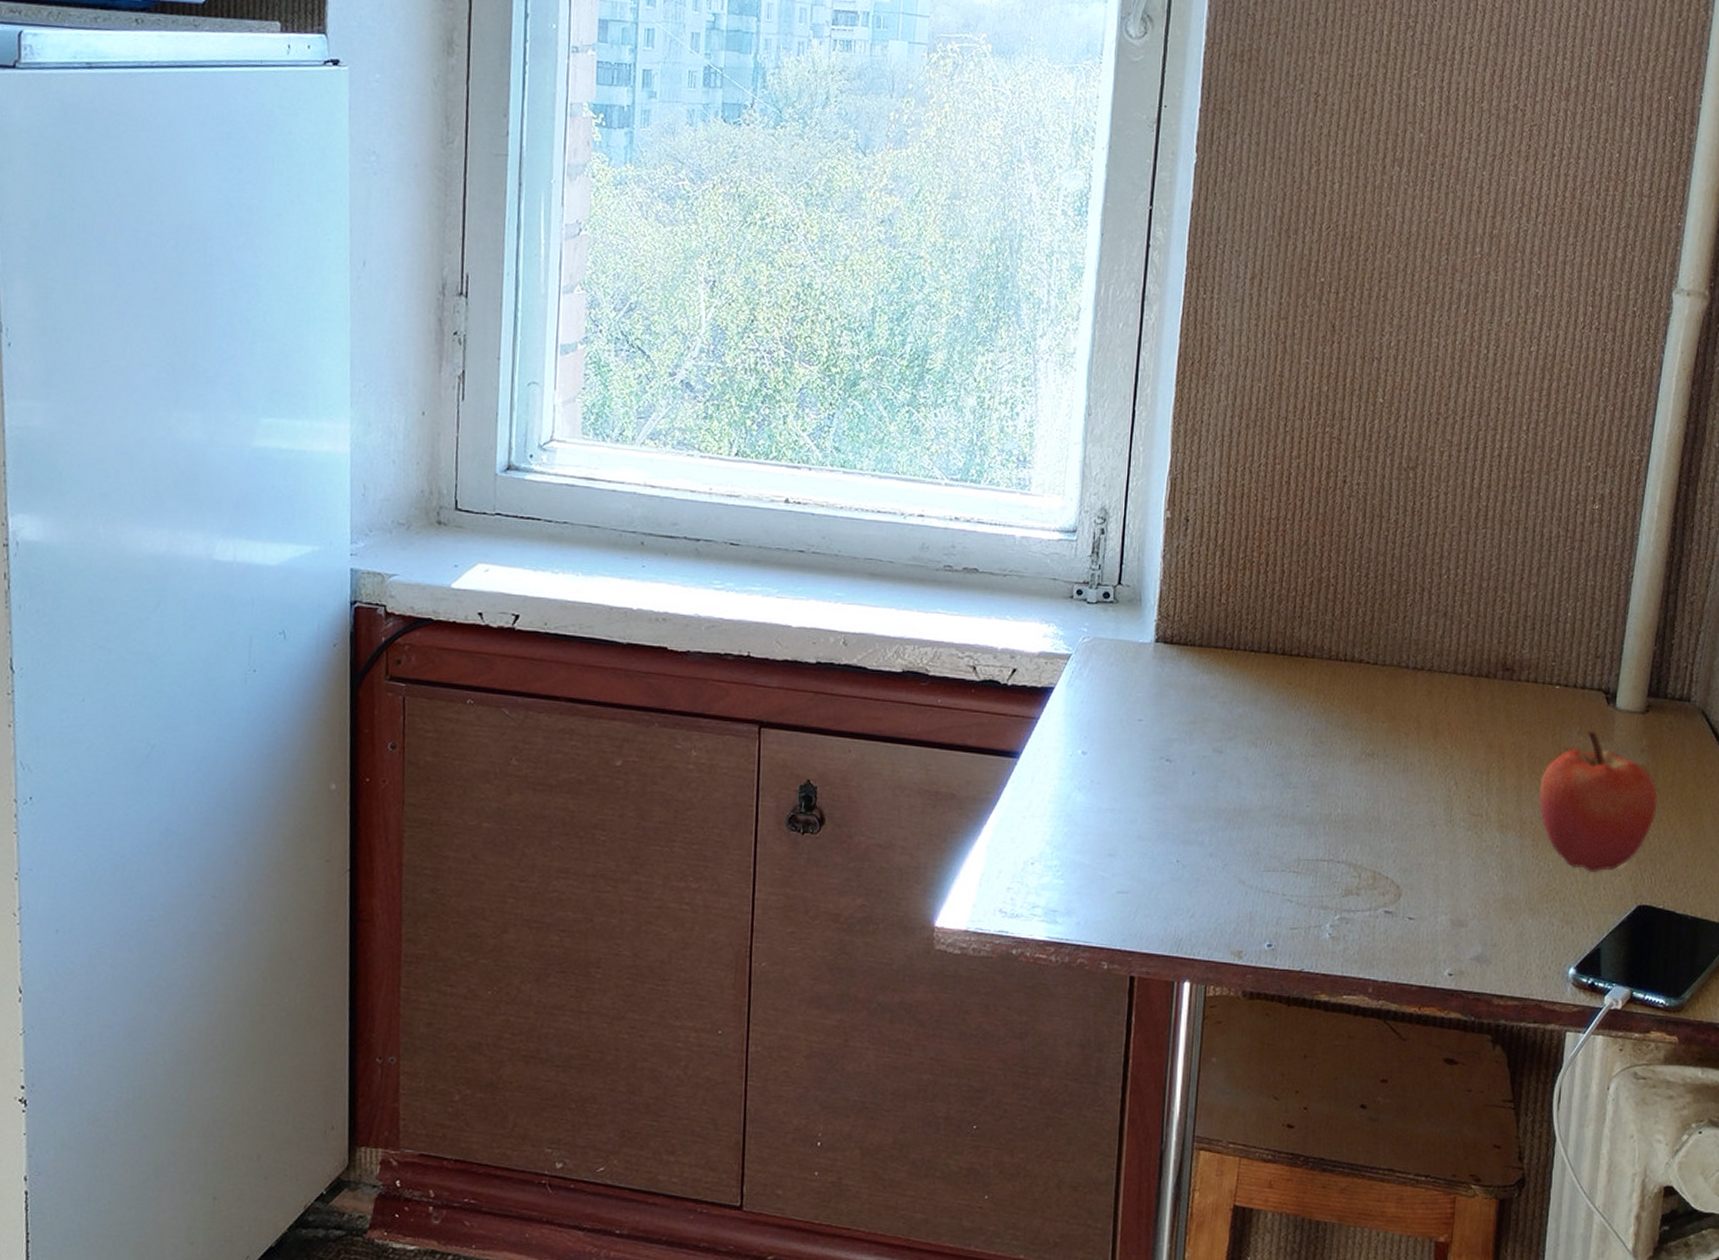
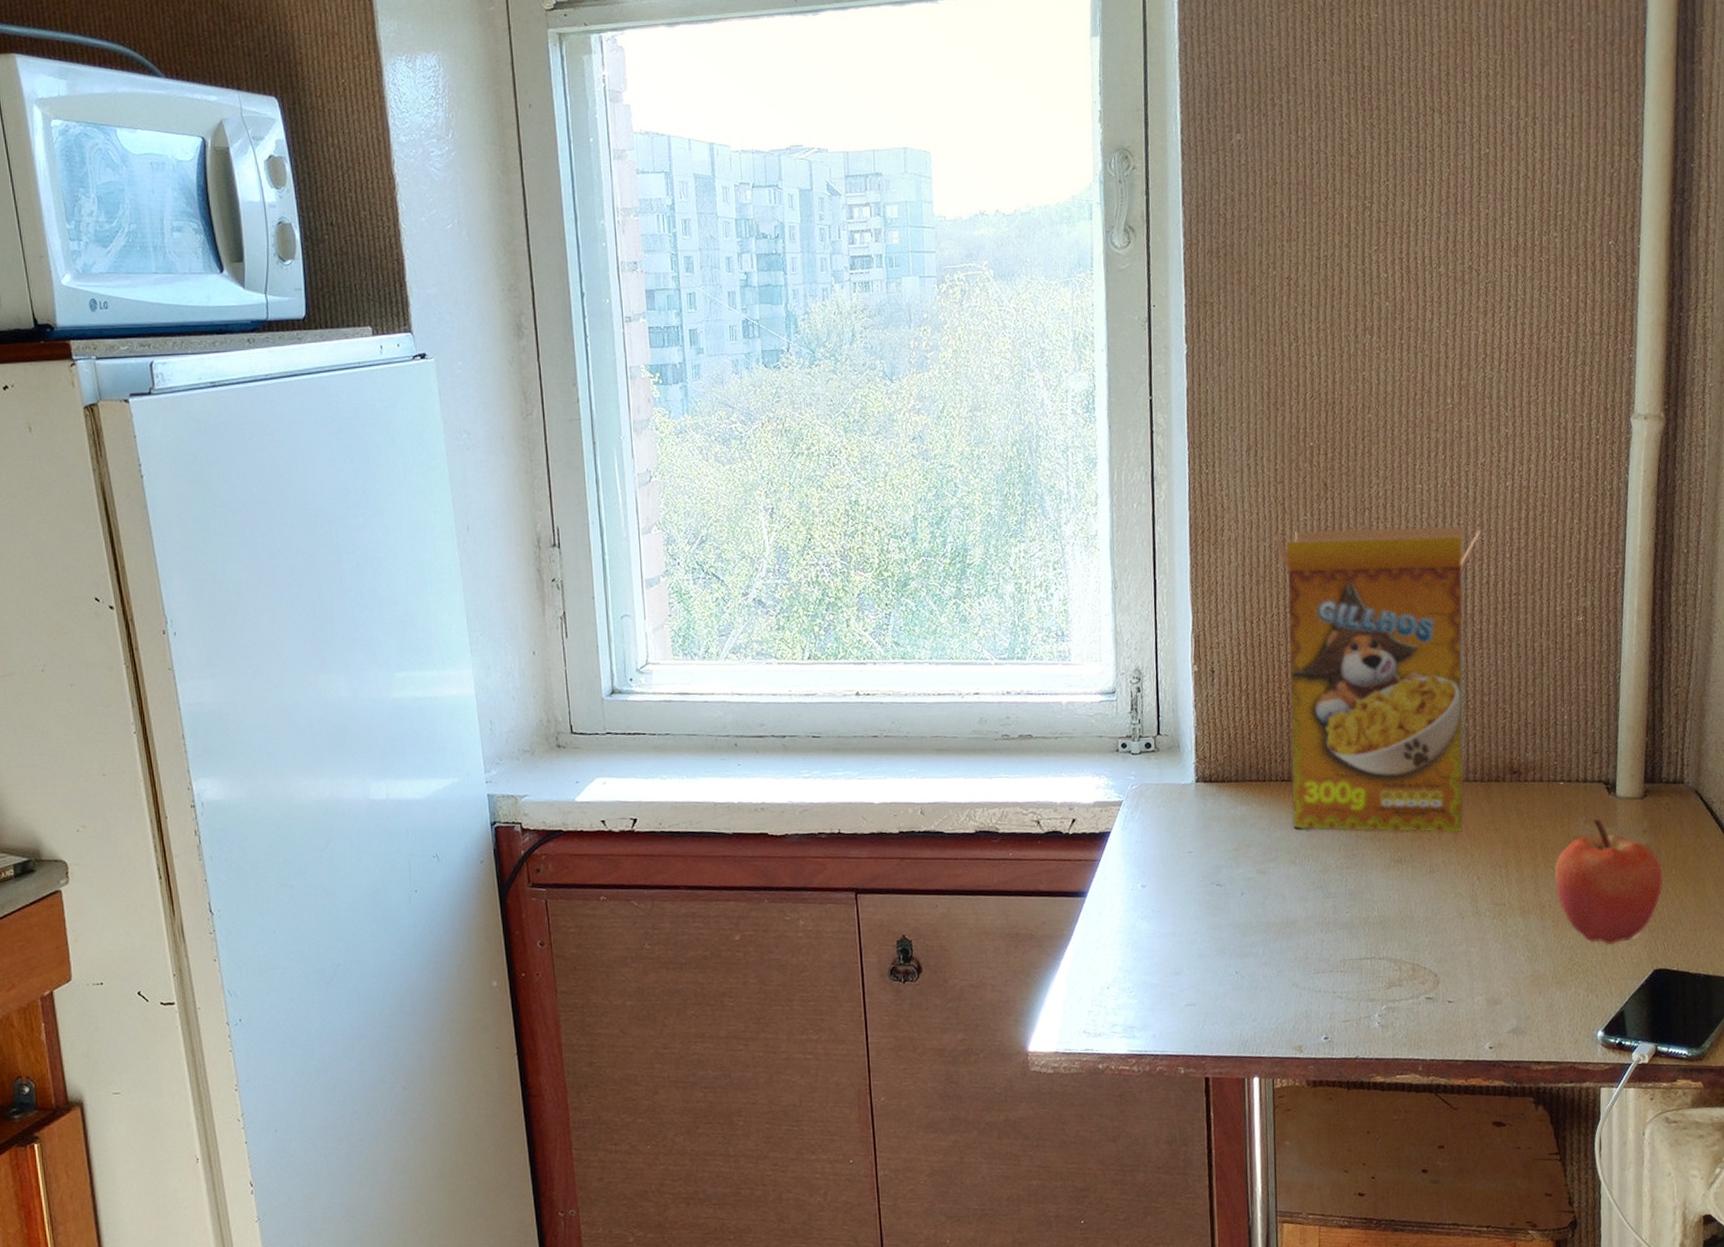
cereal box: none [1256,375,1498,729] -> present [1273,525,1481,833]

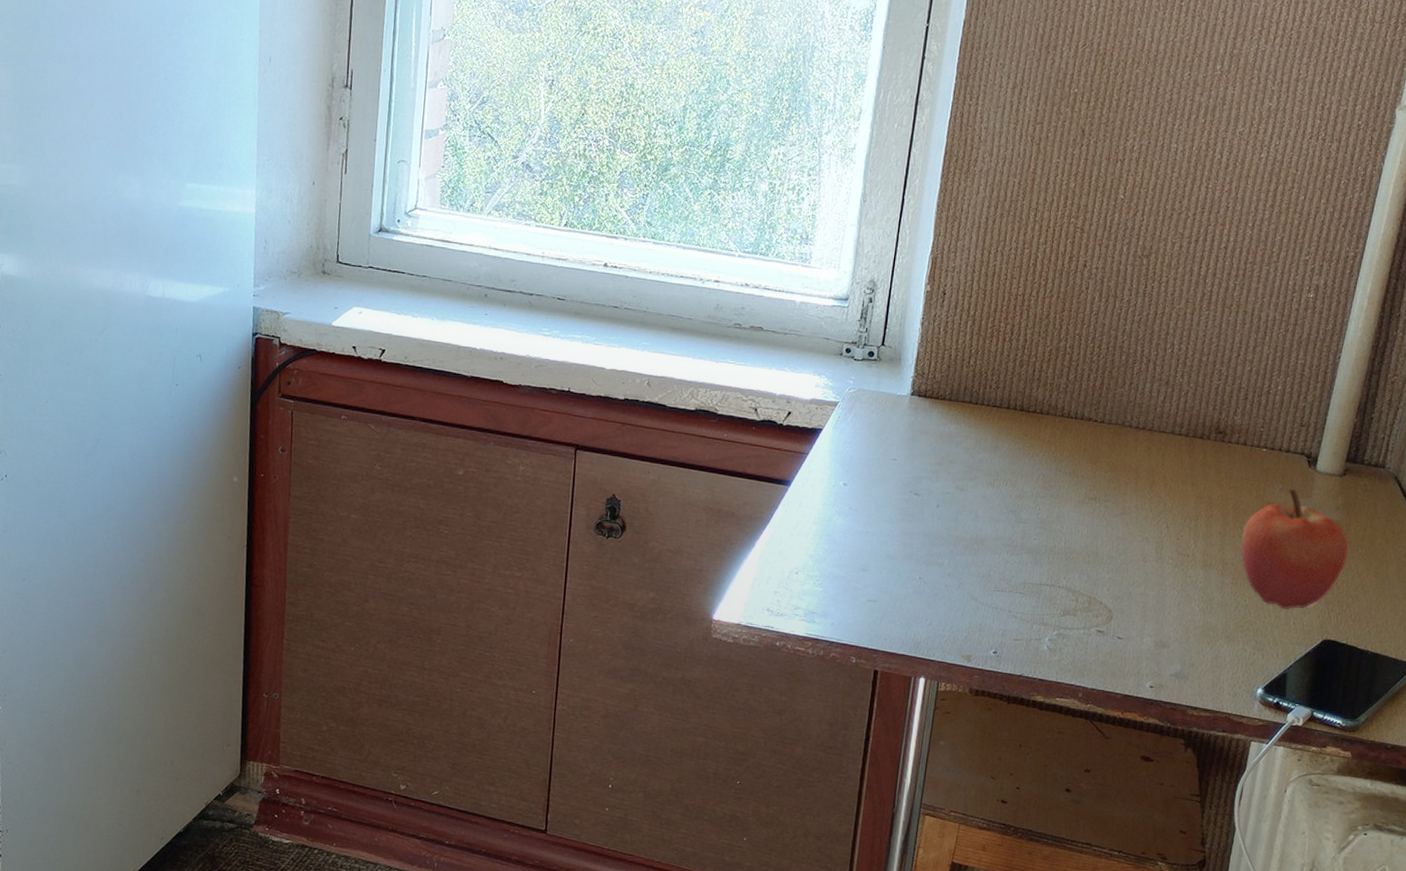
cereal box: present [1273,525,1481,833] -> none [996,172,1228,481]

